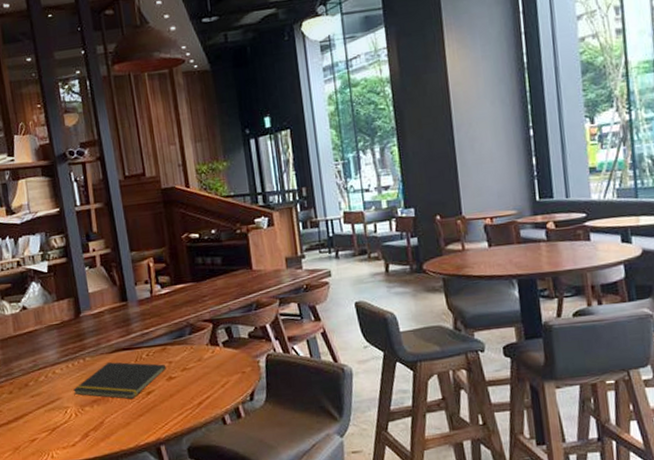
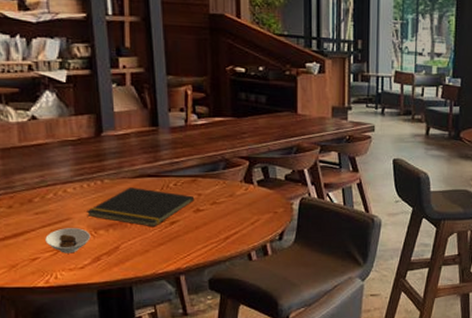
saucer: none [41,406,79,433] -> present [45,228,91,254]

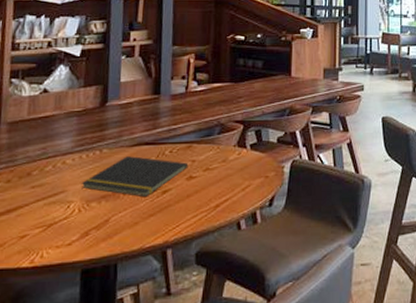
saucer: present [45,228,91,254] -> none [37,201,83,229]

